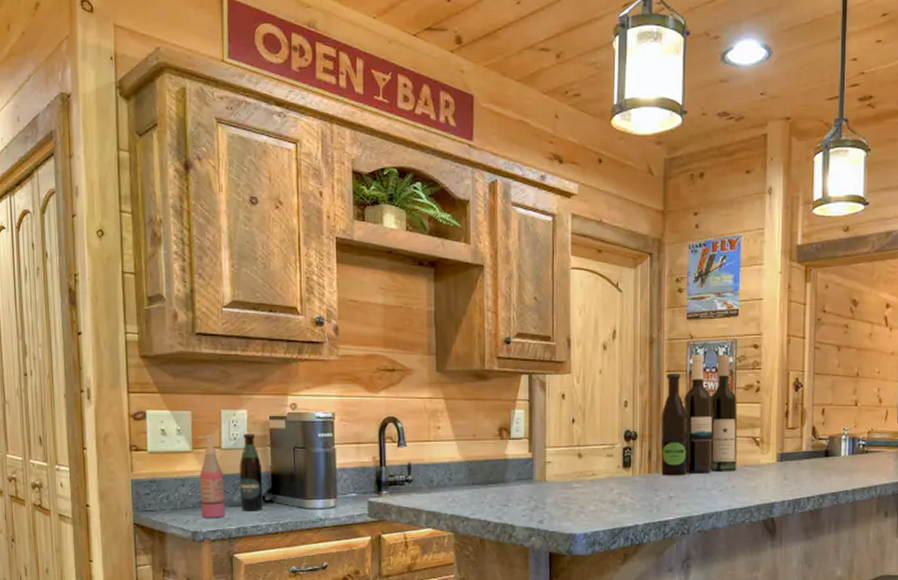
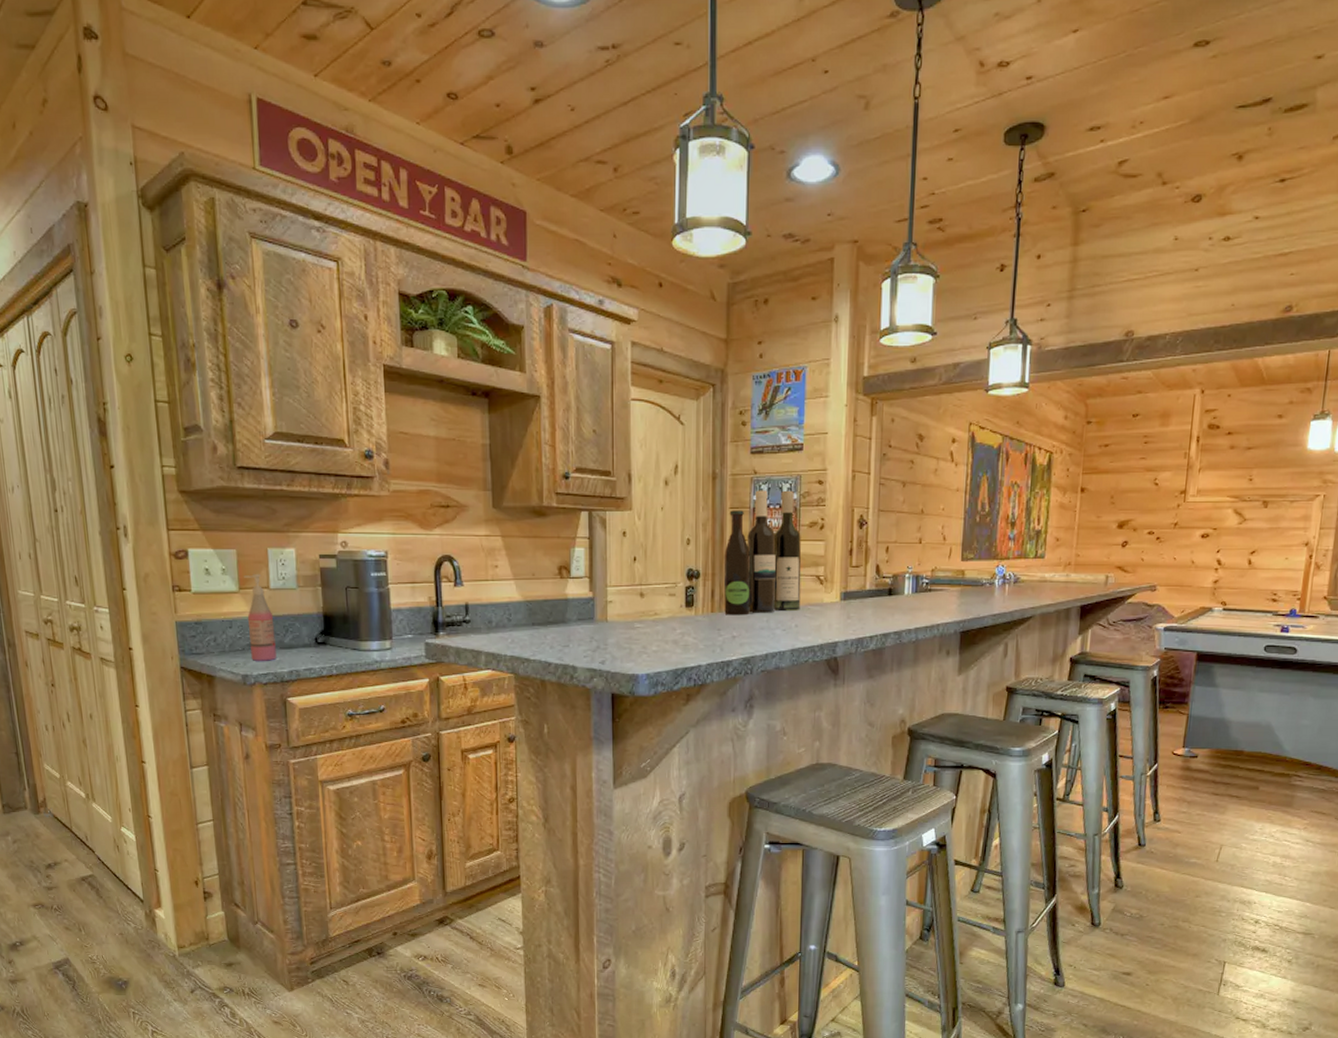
bottle: present [239,433,264,511] -> none [289,573,316,654]

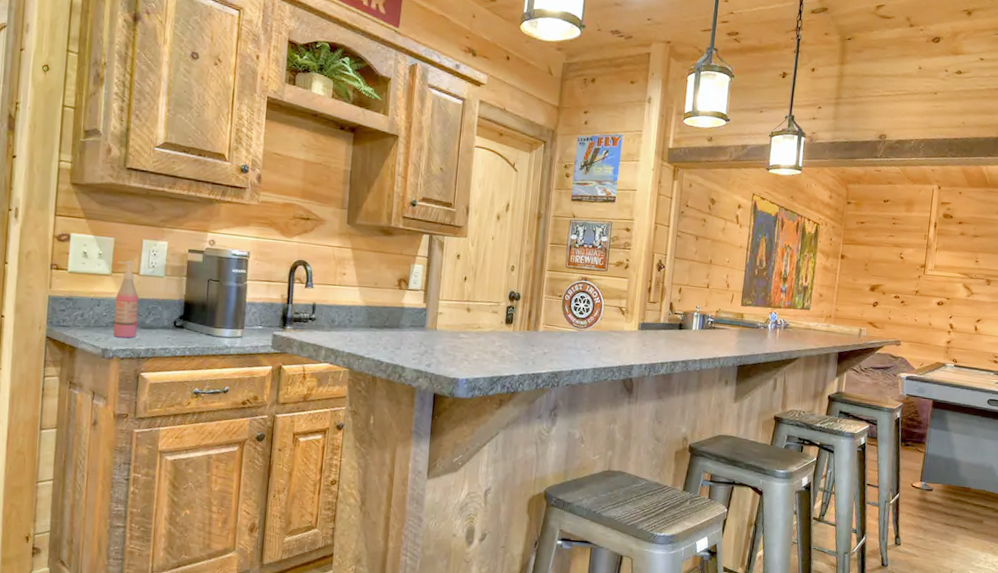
bottle: present [723,510,751,615] -> none [538,245,565,336]
wine bottle: present [747,490,776,614] -> none [559,231,588,335]
bottle: present [773,490,802,612] -> none [581,233,609,336]

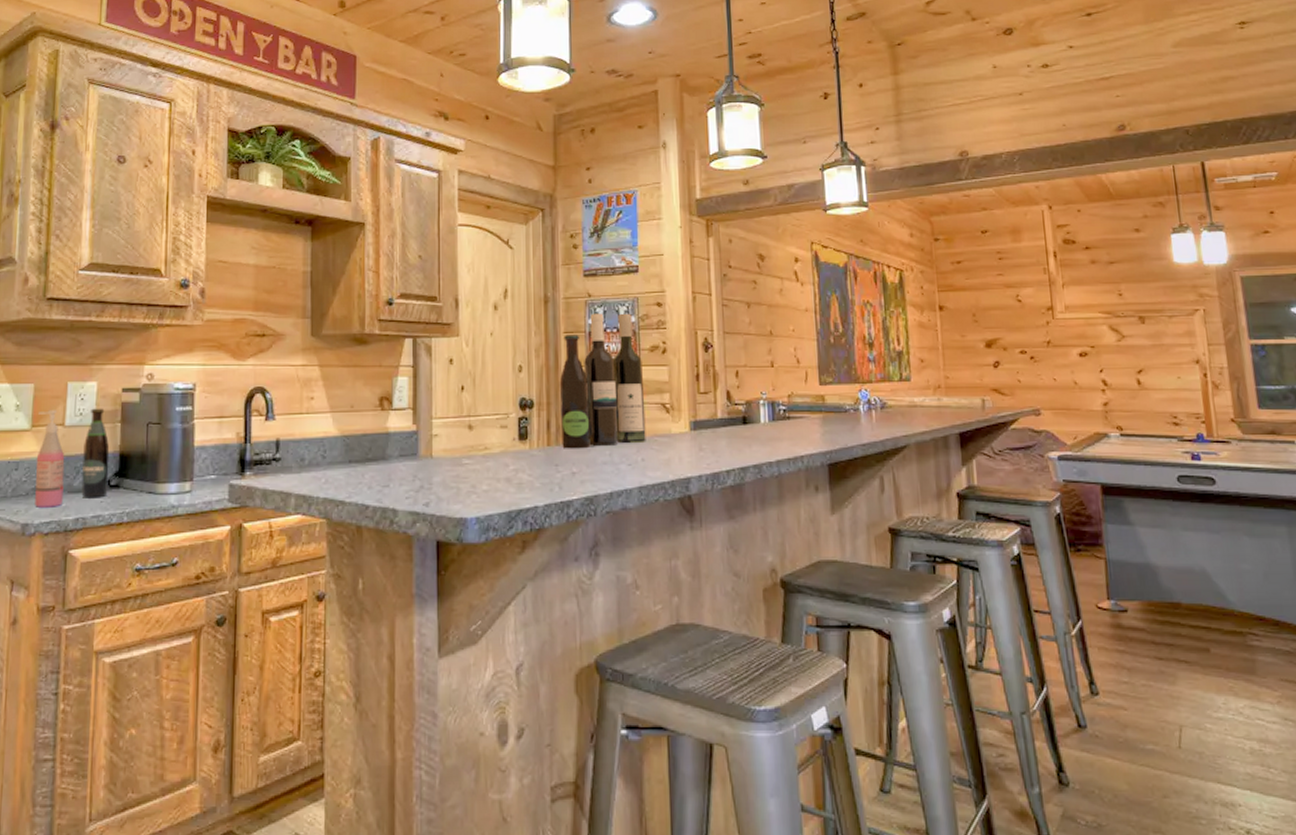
bottle: none [152,263,176,335] -> present [81,408,109,498]
bottle: none [538,245,565,336] -> present [559,335,591,449]
wine bottle: none [559,231,588,335] -> present [584,313,619,447]
bottle: none [581,233,609,336] -> present [612,313,646,444]

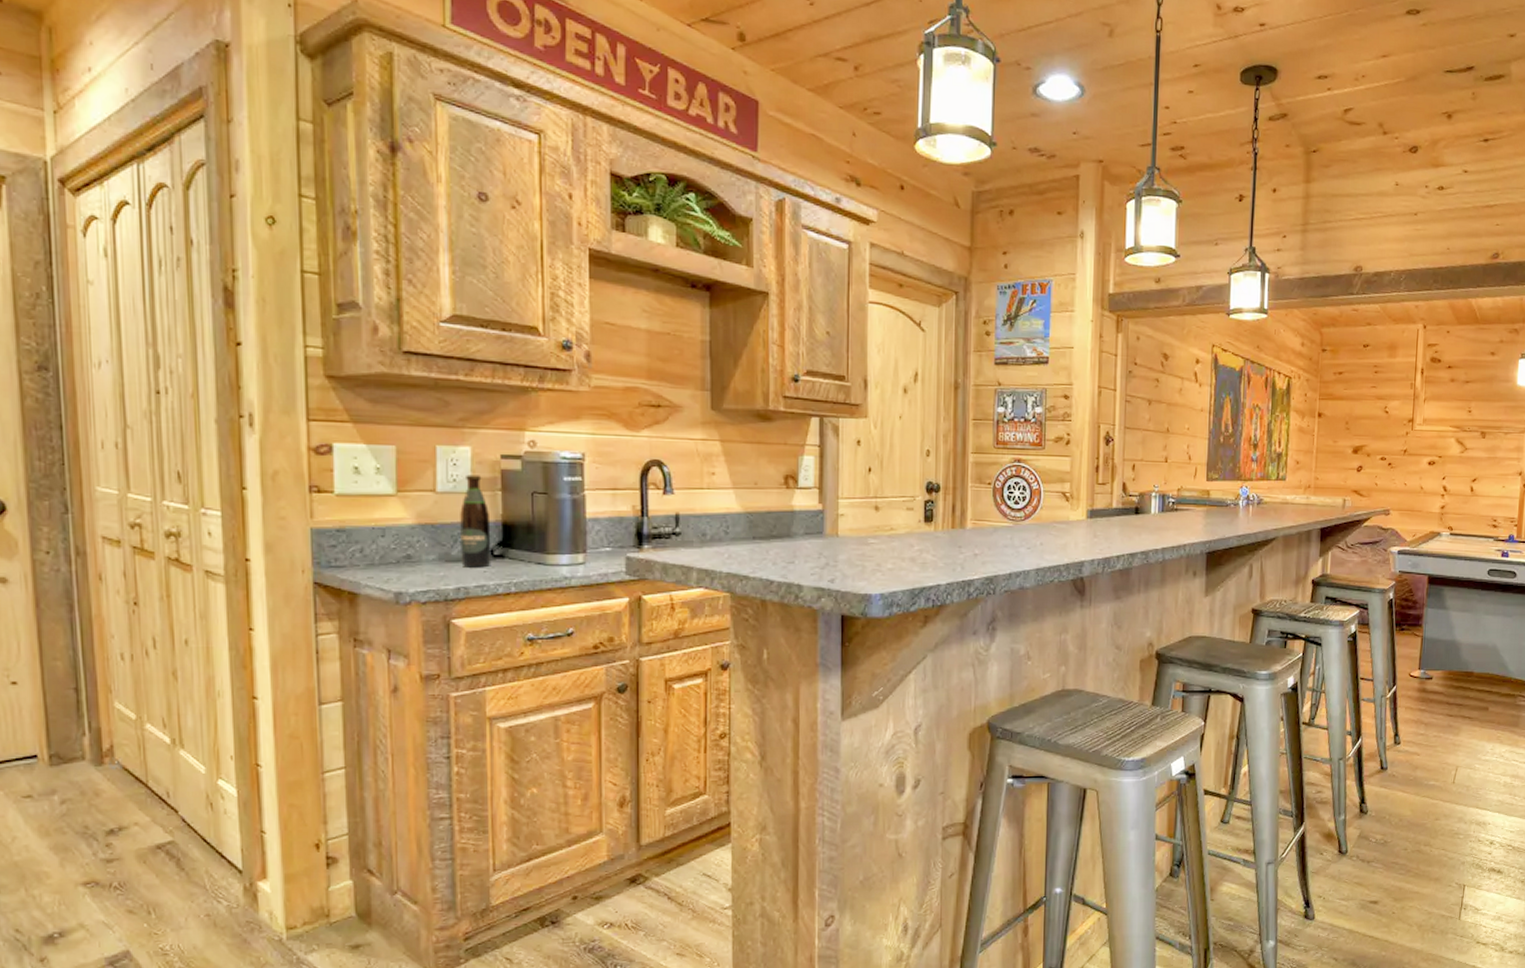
soap dispenser: present [35,410,65,507] -> none [404,475,440,576]
bottle: present [559,335,591,449] -> none [965,422,994,532]
wine bottle: present [584,313,619,447] -> none [990,402,1021,531]
bottle: present [612,313,646,444] -> none [1018,403,1047,529]

